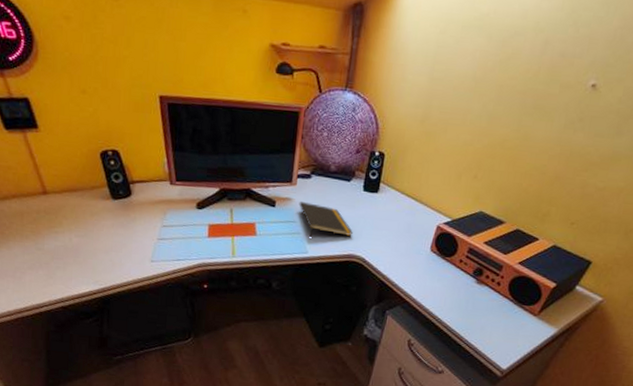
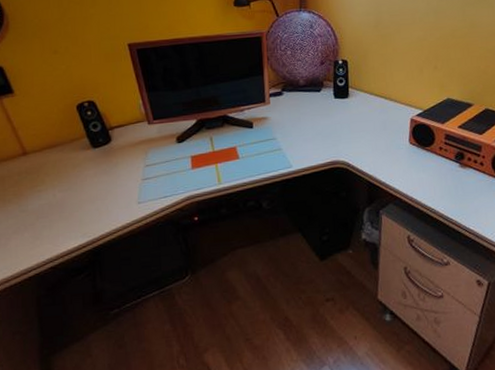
notepad: present [299,202,354,237] -> none [275,118,333,151]

